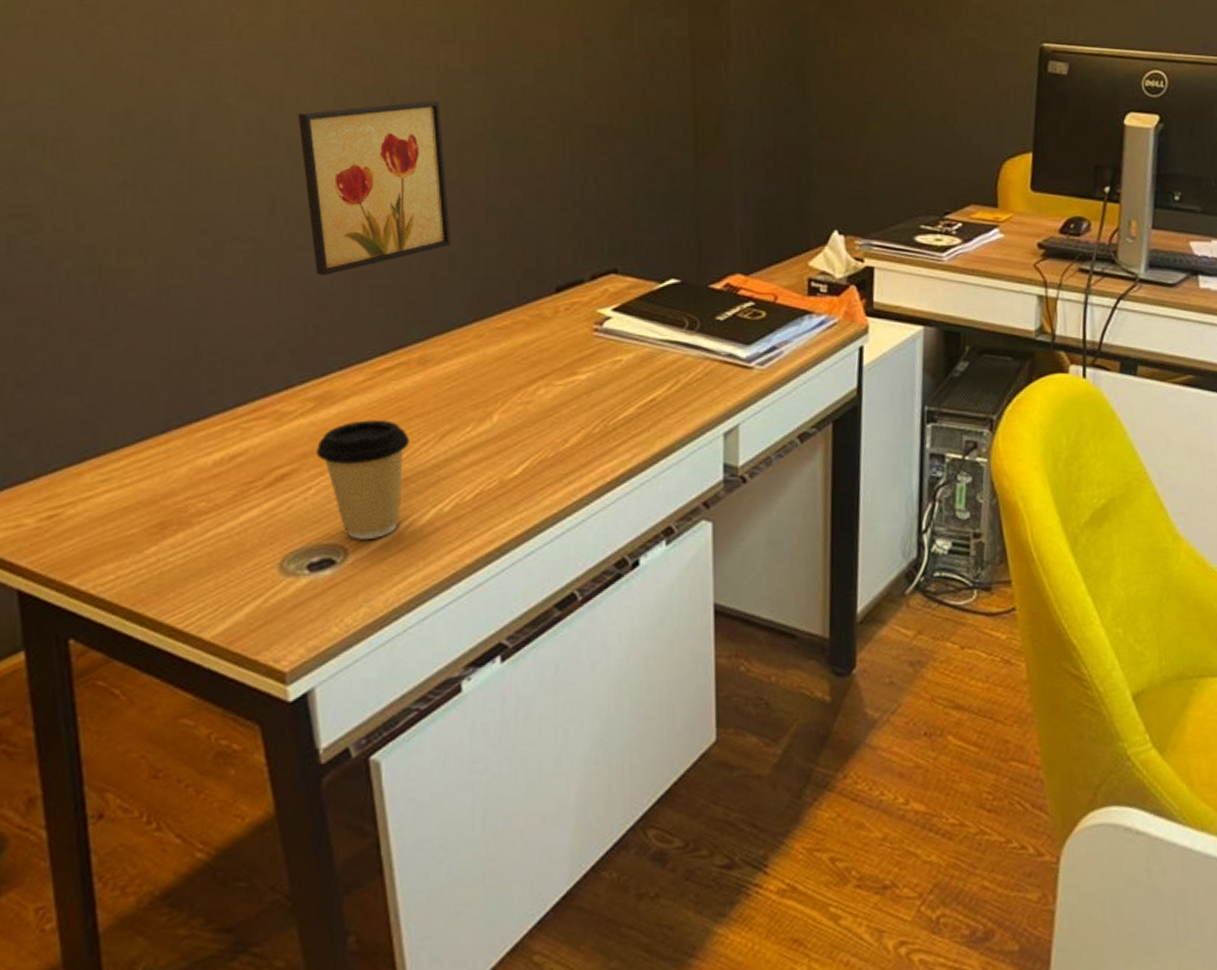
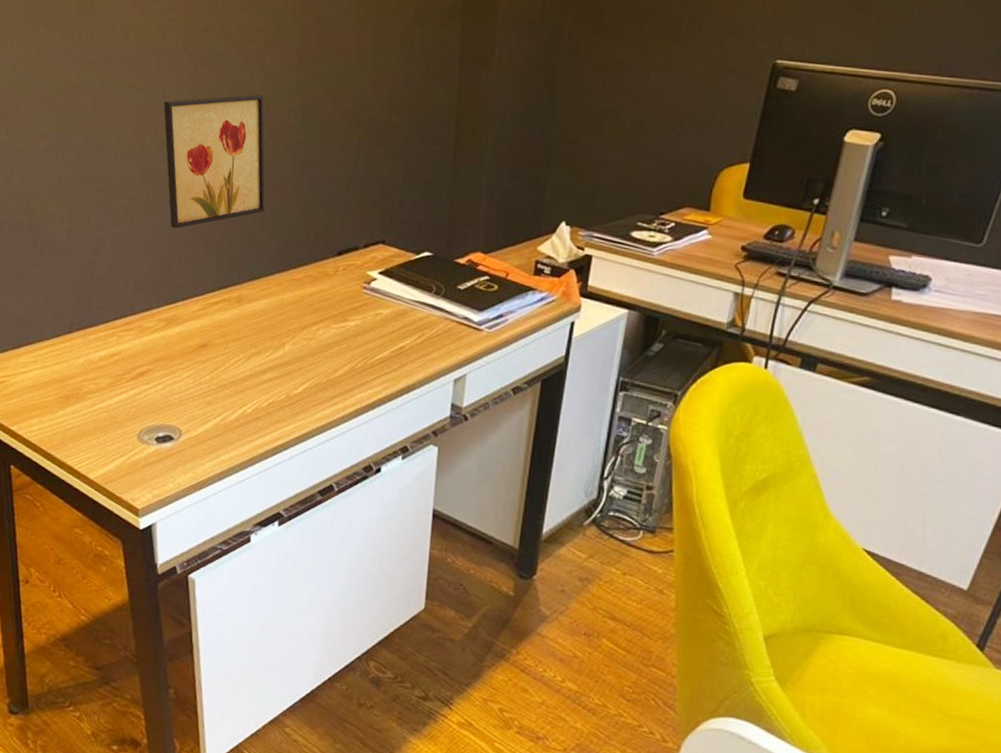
coffee cup: present [317,419,410,540] -> none [165,339,227,426]

